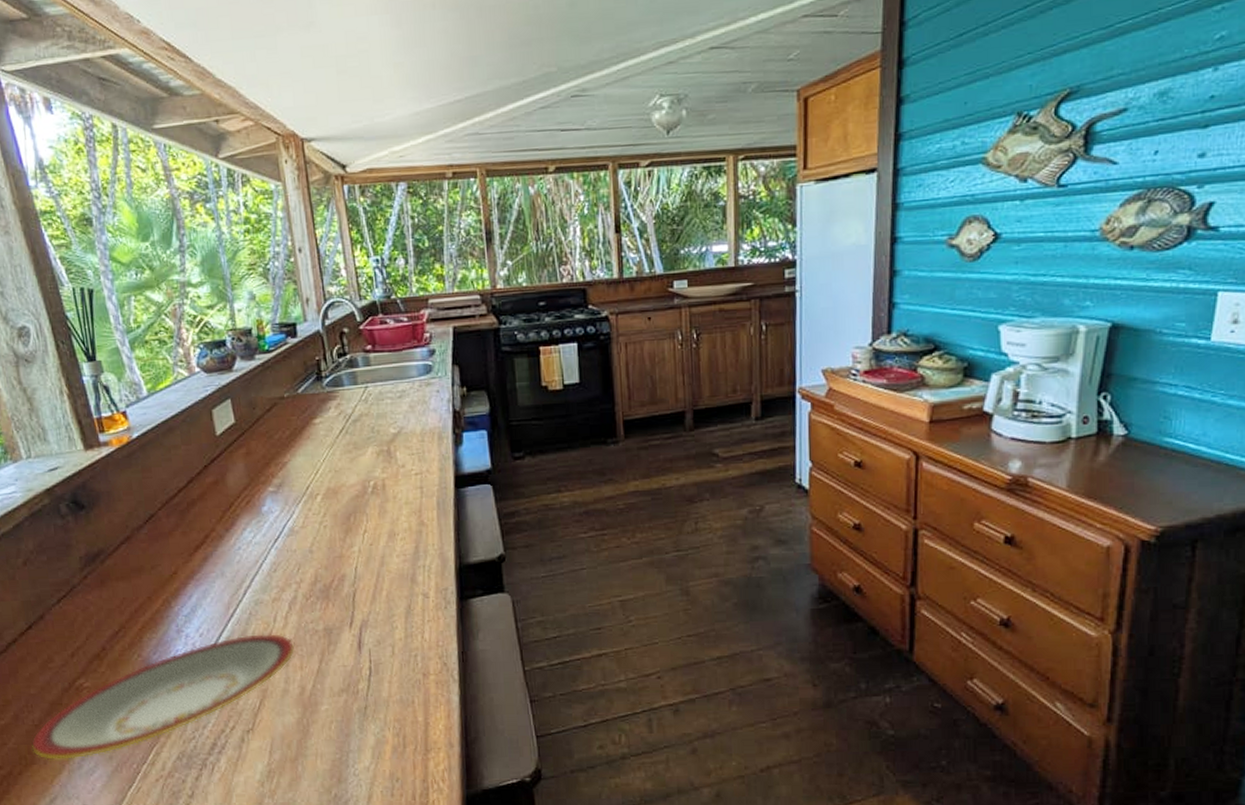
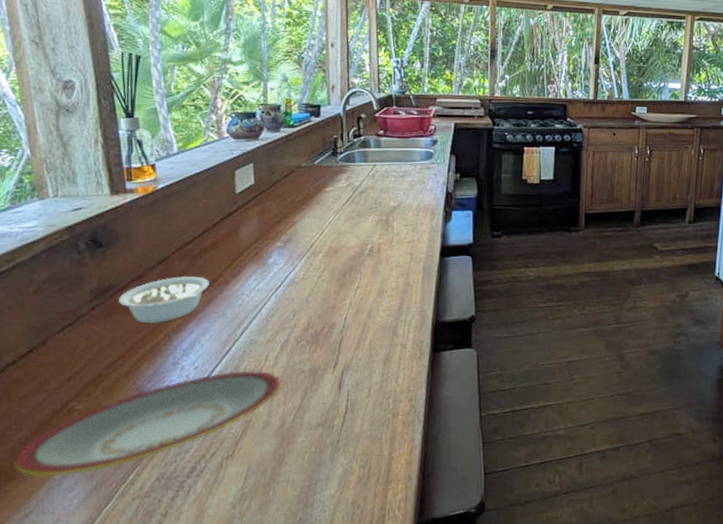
legume: none [110,533,202,589] -> present [119,276,209,323]

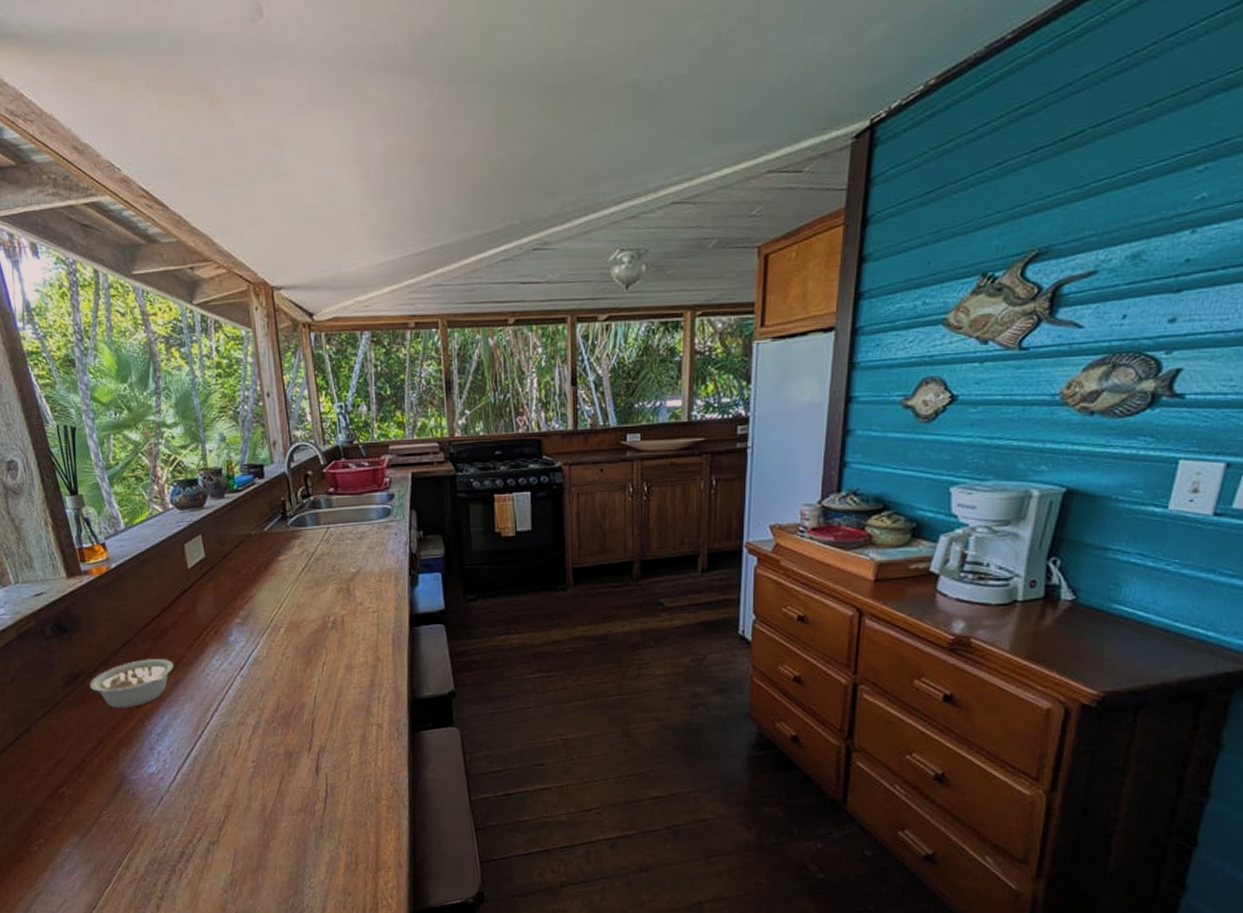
plate: present [13,370,282,476] -> none [18,754,258,859]

